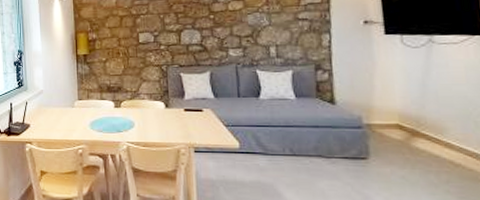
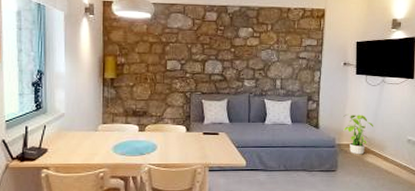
potted plant: none [369,85,423,139] -> present [342,113,374,155]

